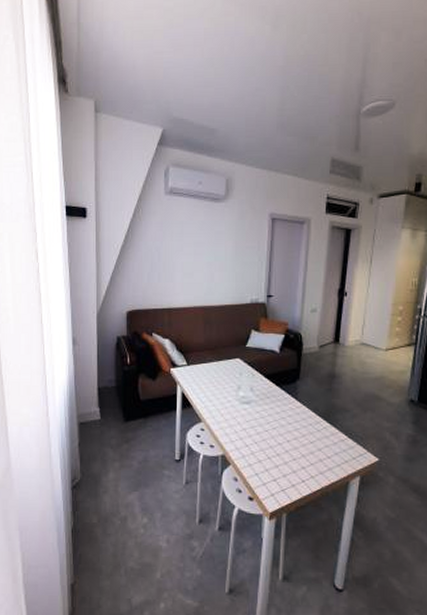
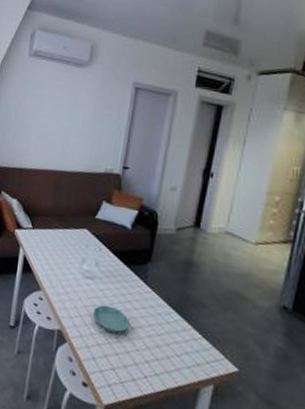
saucer: none [252,425,285,448] -> present [92,304,129,334]

